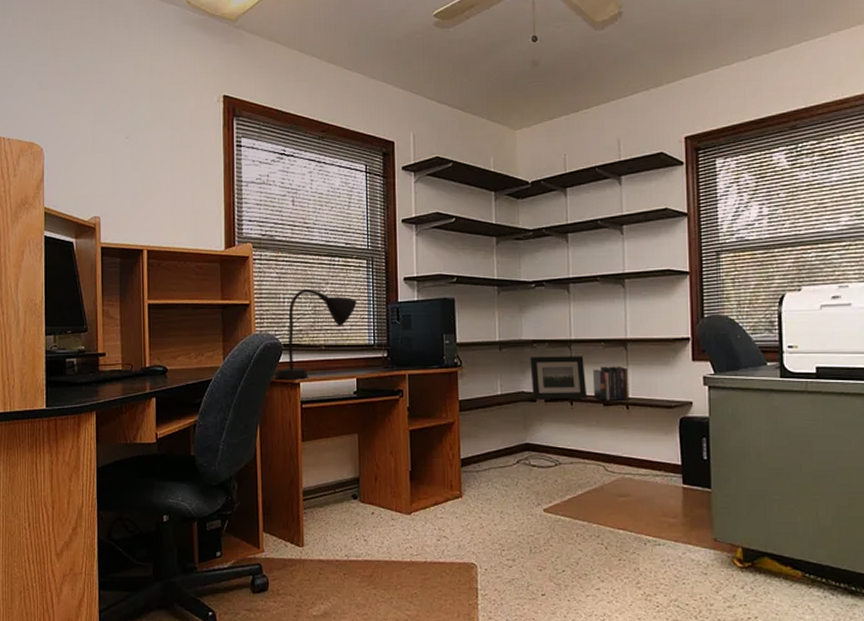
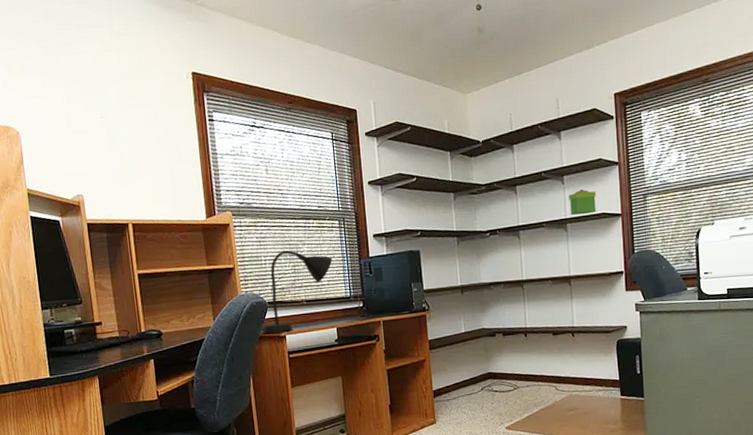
picture frame: present [530,356,587,399] -> none [488,293,539,334]
books: present [592,366,630,401] -> none [542,300,575,331]
decorative box: none [628,241,661,270] -> present [569,189,597,216]

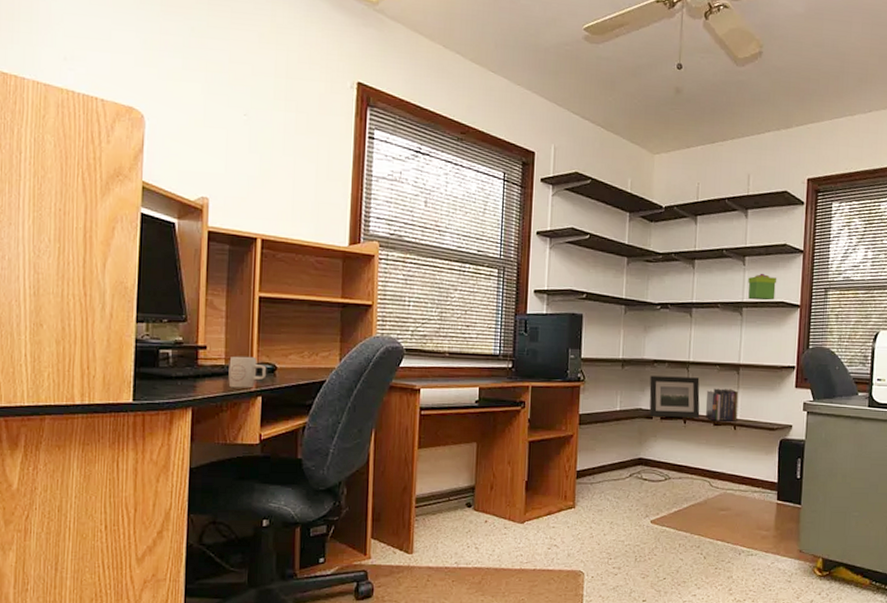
mug: none [122,326,155,355] -> present [228,356,267,389]
desk lamp: present [261,250,333,334] -> none [392,294,485,386]
picture frame: none [488,293,539,334] -> present [649,376,700,418]
books: none [542,300,575,331] -> present [705,388,739,421]

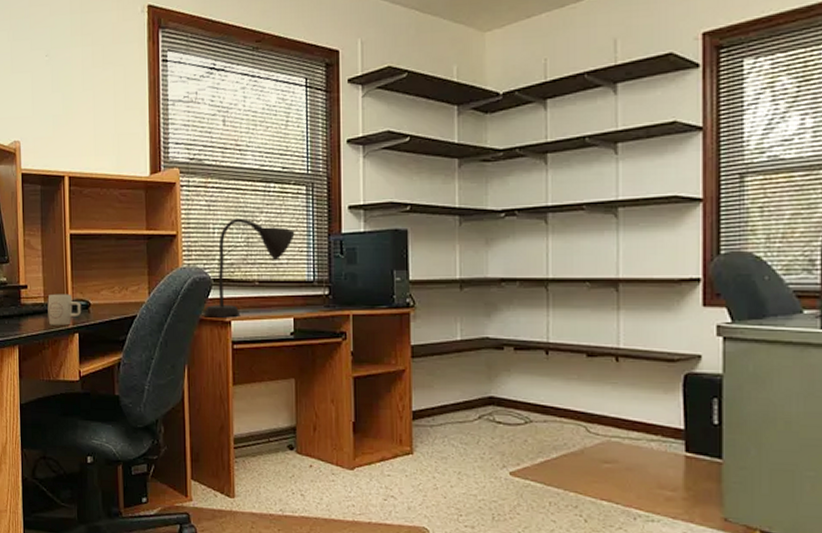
desk lamp: none [392,294,485,386] -> present [202,219,295,318]
picture frame: present [649,376,700,418] -> none [497,298,567,347]
books: present [705,388,739,421] -> none [574,310,620,351]
decorative box: present [748,273,777,301] -> none [623,161,666,197]

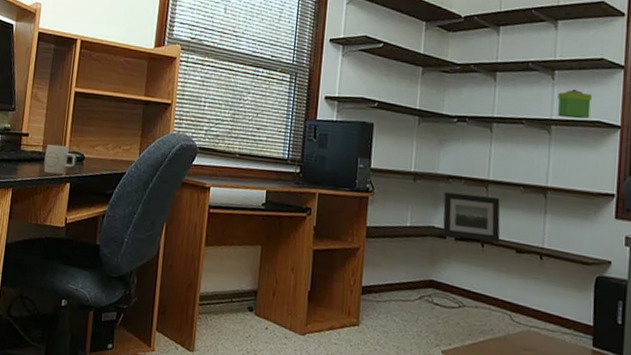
desk lamp: present [202,219,295,318] -> none [185,96,276,184]
picture frame: none [497,298,567,347] -> present [442,192,500,242]
decorative box: none [623,161,666,197] -> present [558,89,593,119]

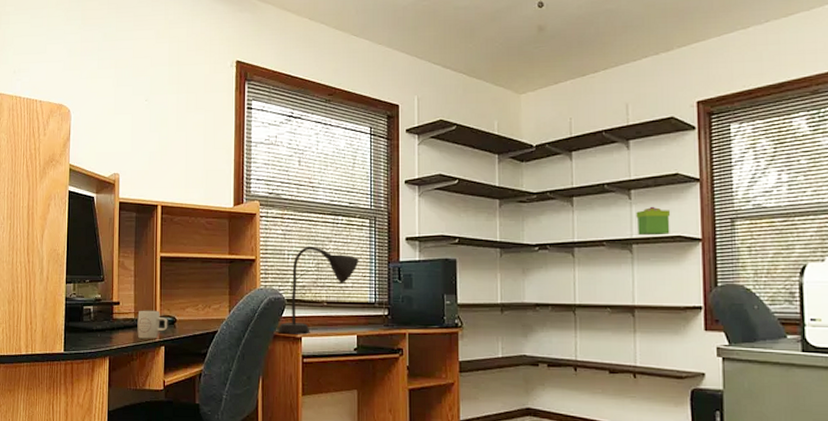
desk lamp: none [185,96,276,184] -> present [276,247,359,334]
picture frame: present [442,192,500,242] -> none [533,320,592,365]

